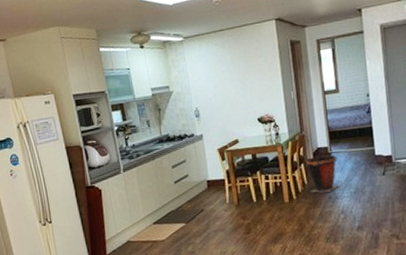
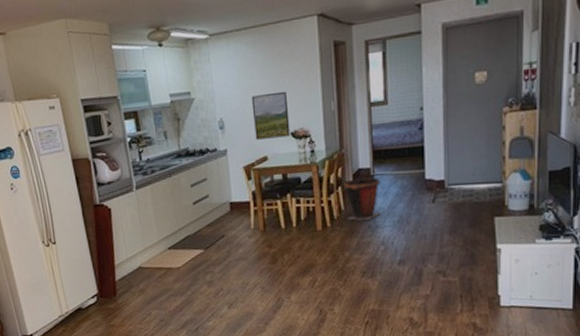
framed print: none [222,83,258,126] -> present [251,91,291,140]

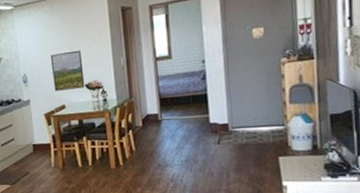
waste bin: present [343,177,381,221] -> none [134,122,169,160]

